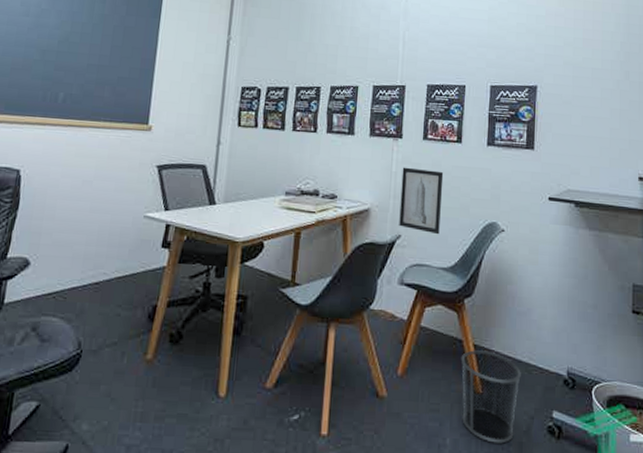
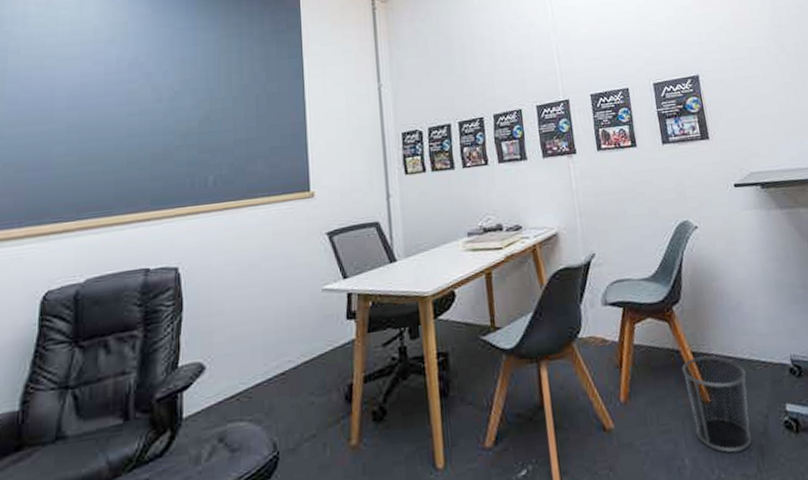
wall art: present [399,167,444,235] -> none [582,179,634,246]

